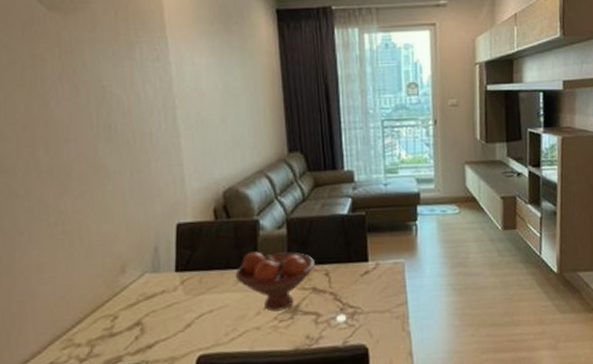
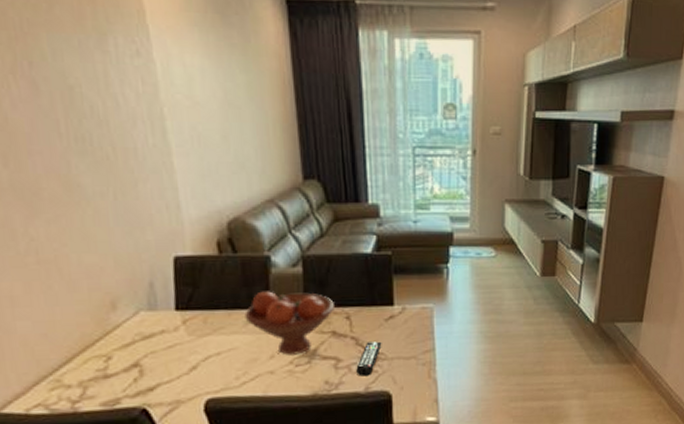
remote control: none [335,296,358,331] -> present [356,341,382,376]

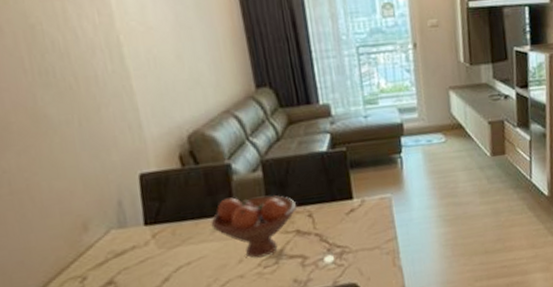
remote control: present [356,341,382,376] -> none [322,235,345,272]

